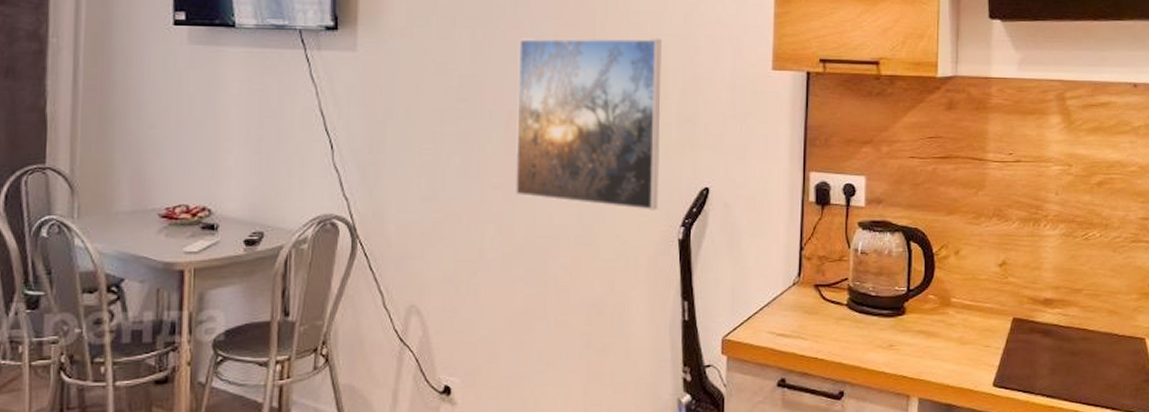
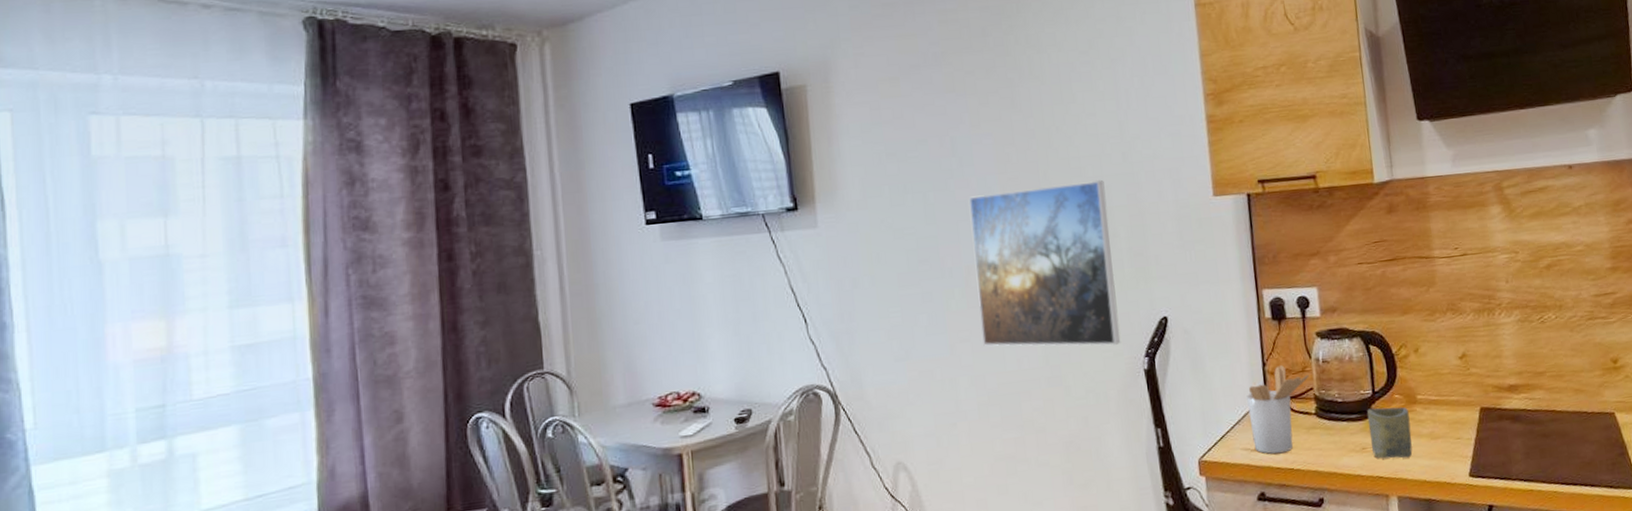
utensil holder: none [779,252,845,341] -> present [1246,365,1309,454]
cup: none [898,306,941,360] -> present [1367,407,1413,459]

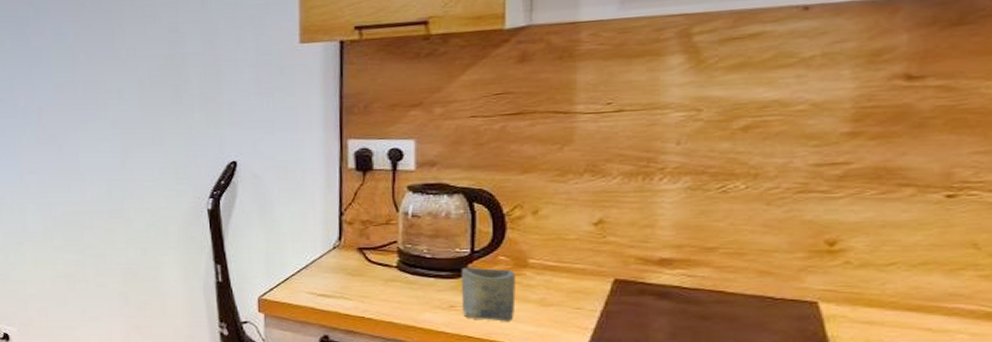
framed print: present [968,179,1121,346] -> none [42,27,186,185]
utensil holder: present [1246,365,1309,454] -> none [318,216,394,301]

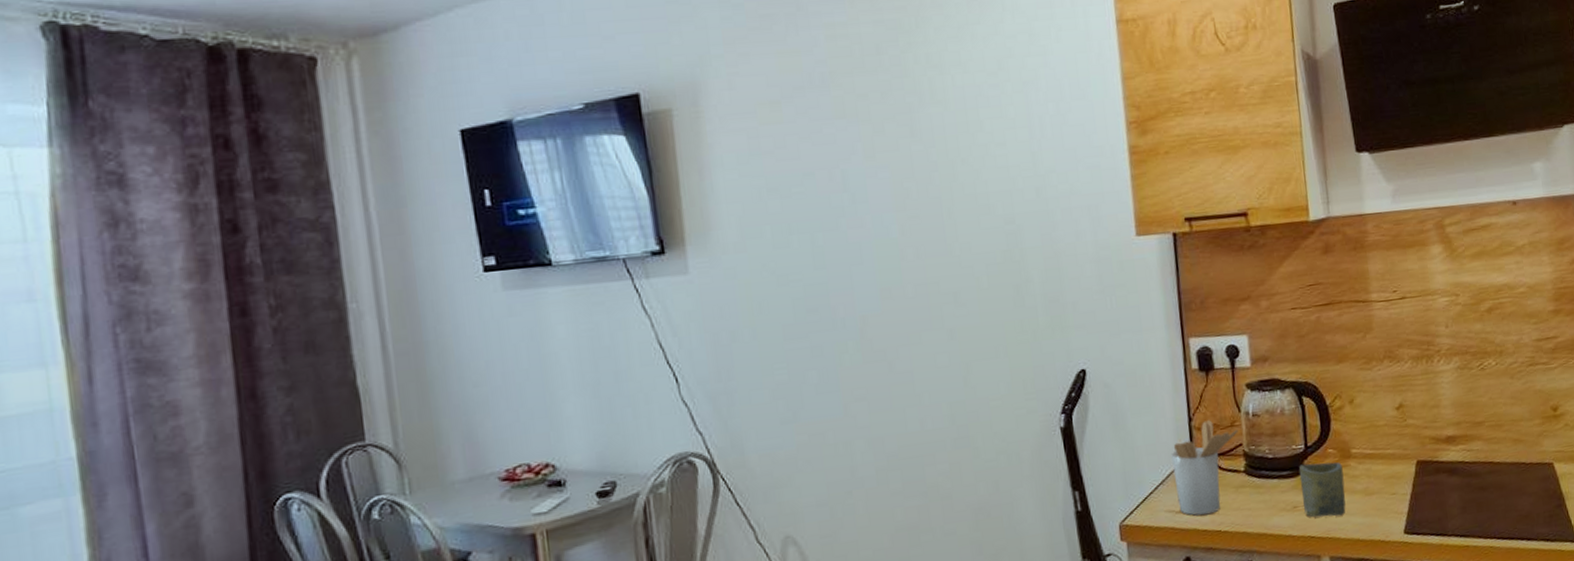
utensil holder: none [318,216,394,301] -> present [1171,420,1238,516]

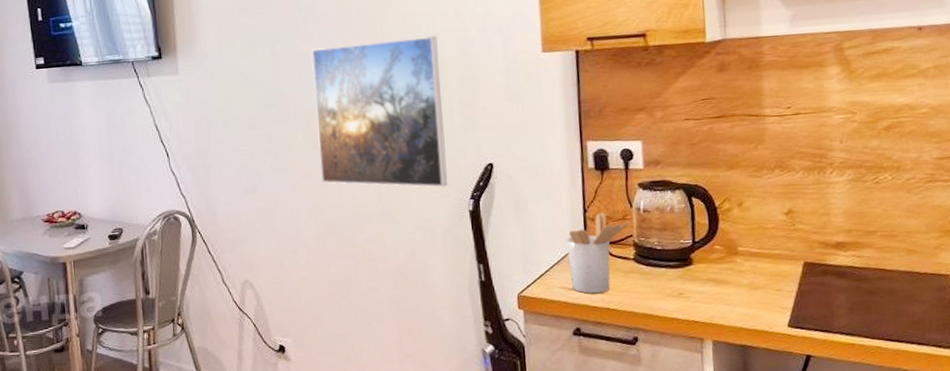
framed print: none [862,218,1035,405] -> present [311,35,448,188]
cup: present [1299,462,1346,518] -> none [685,256,731,306]

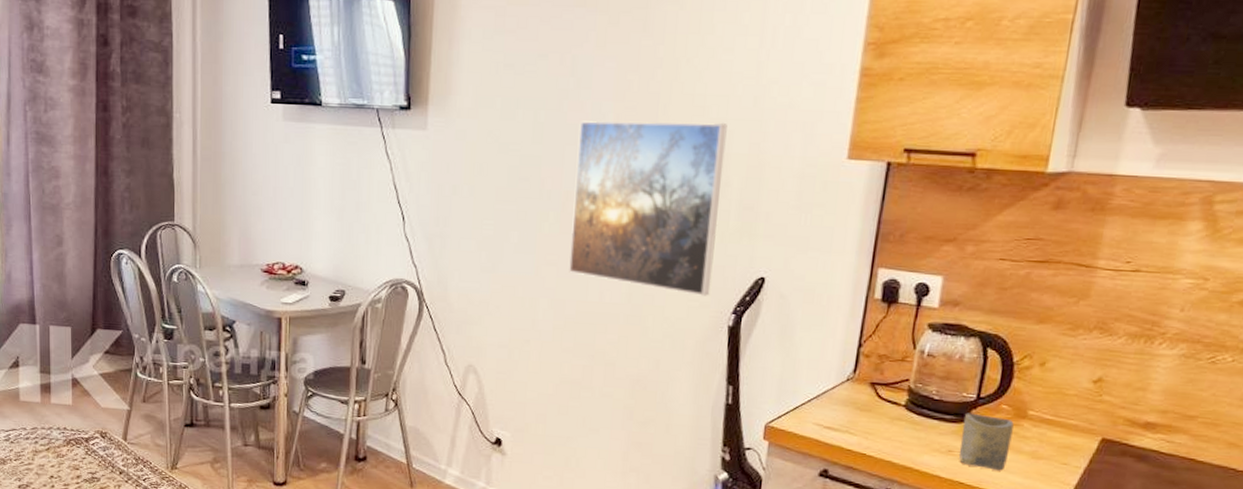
utensil holder: present [566,213,629,294] -> none [828,350,908,437]
cup: none [685,256,731,306] -> present [959,413,1014,471]

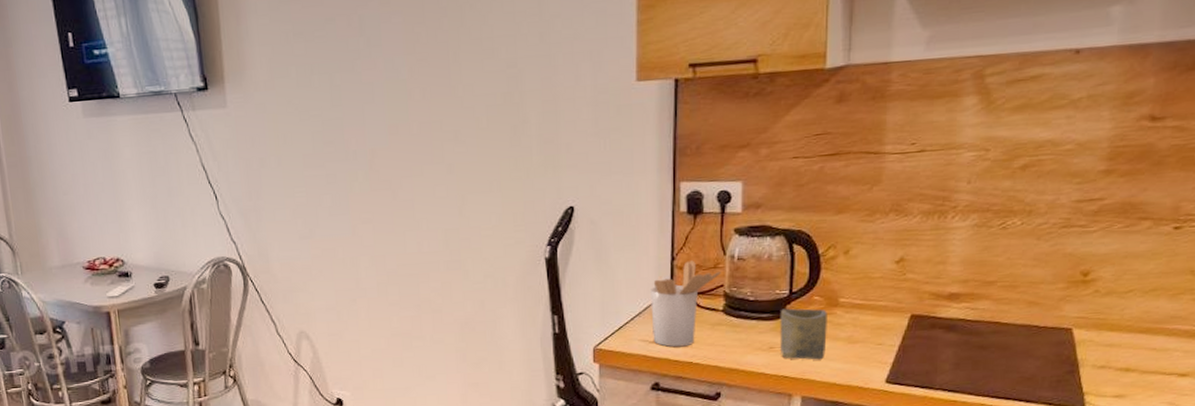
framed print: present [568,120,727,296] -> none [375,61,523,233]
utensil holder: none [828,350,908,437] -> present [650,260,721,347]

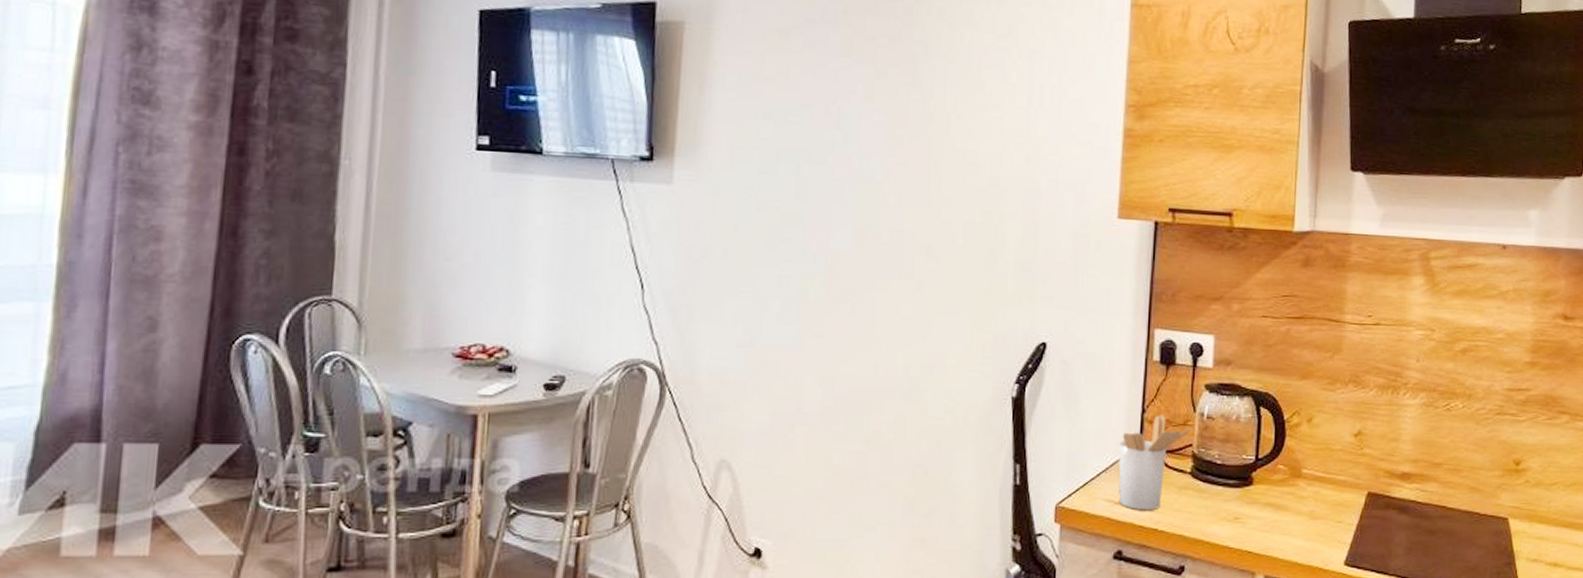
cup: present [780,308,827,360] -> none [1245,476,1291,535]

